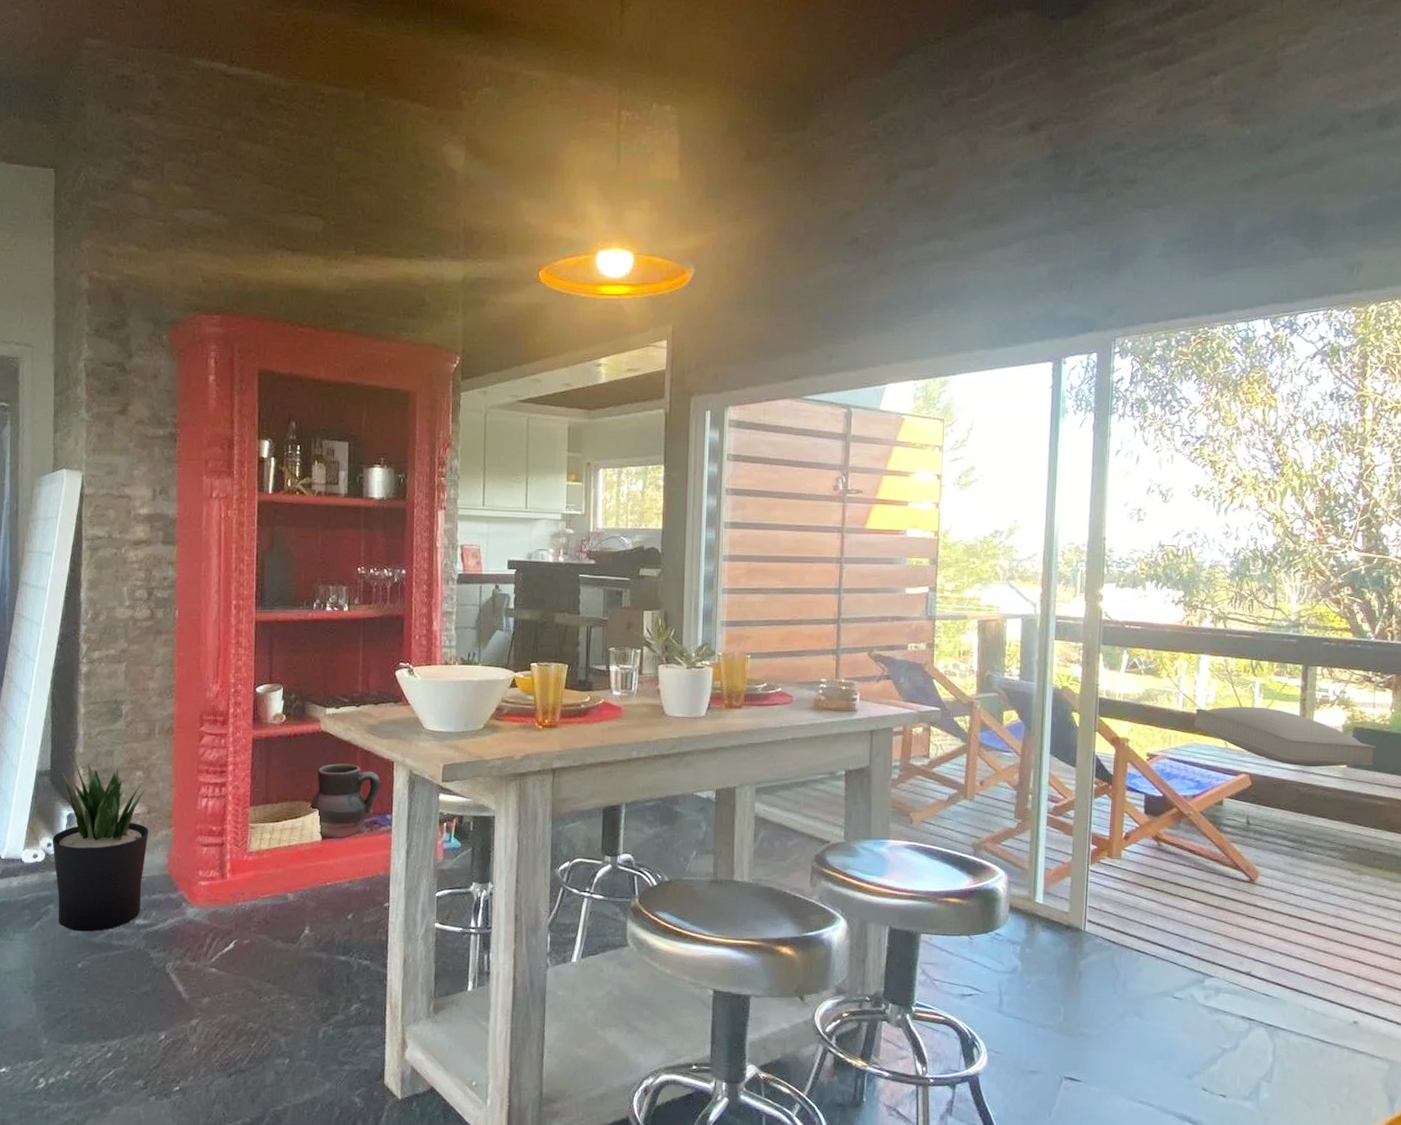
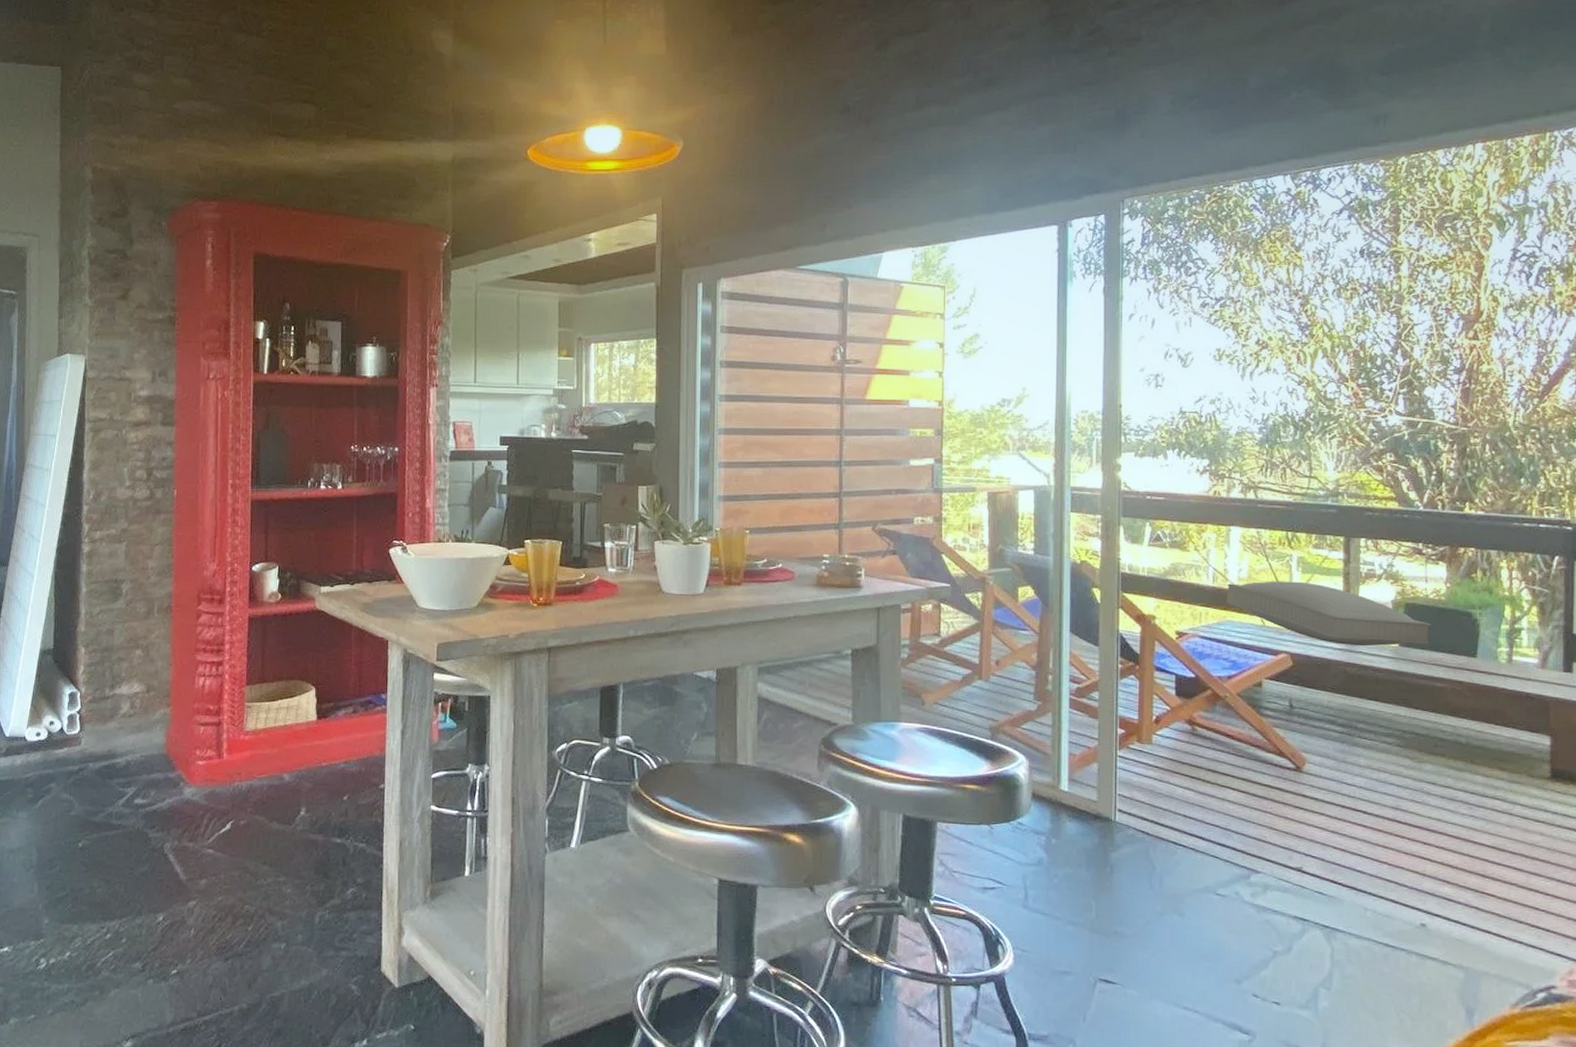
planter: present [52,756,148,932] -> none [54,634,147,811]
ceramic jug: present [310,763,381,839] -> none [305,642,375,719]

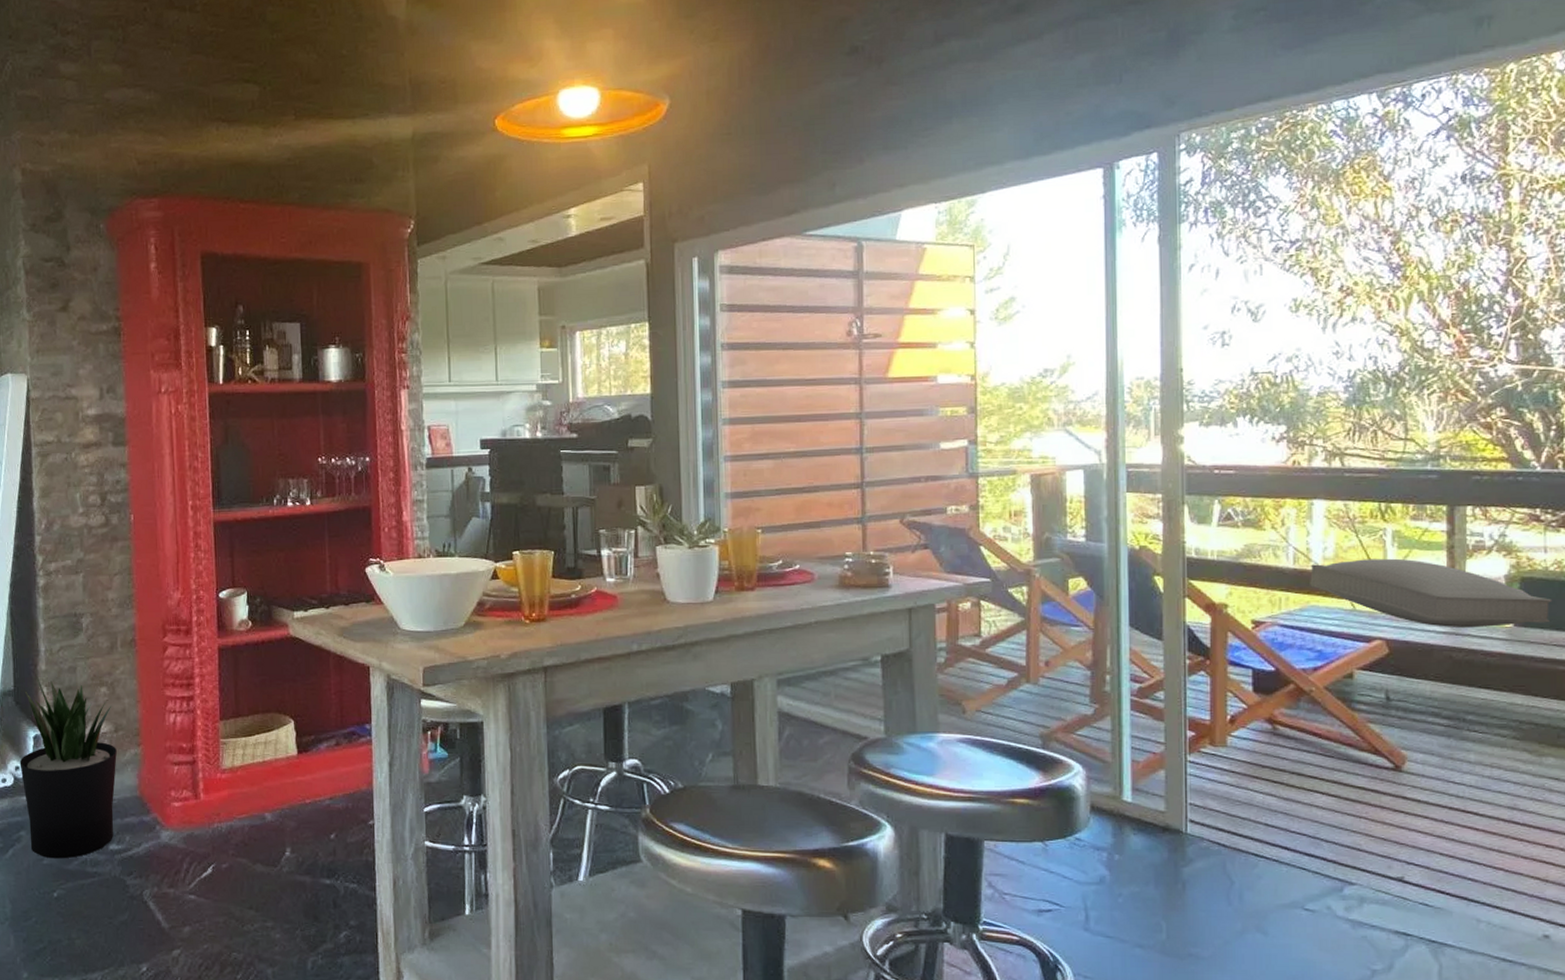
planter: none [54,634,147,811] -> present [19,674,117,859]

